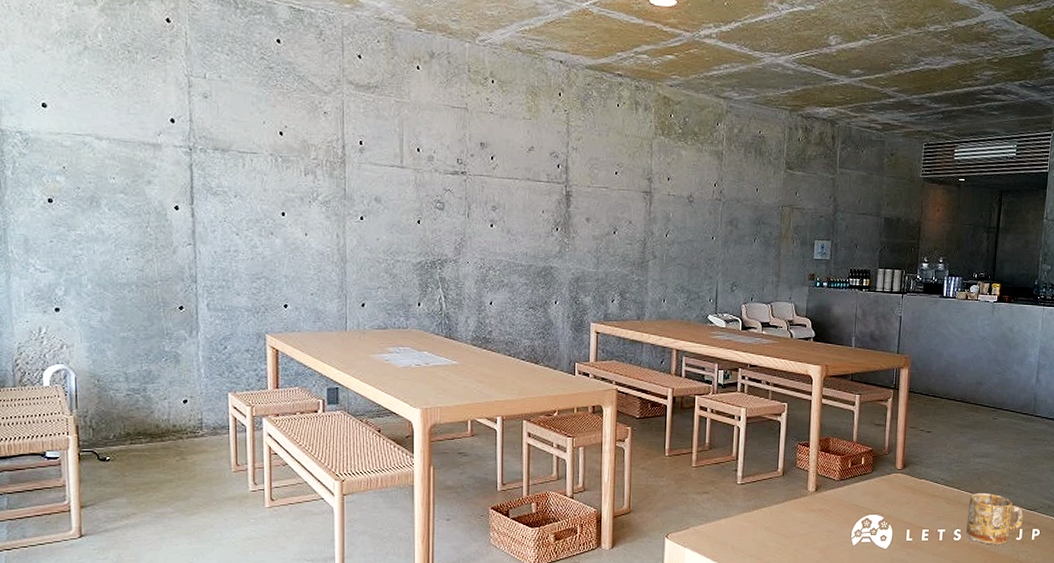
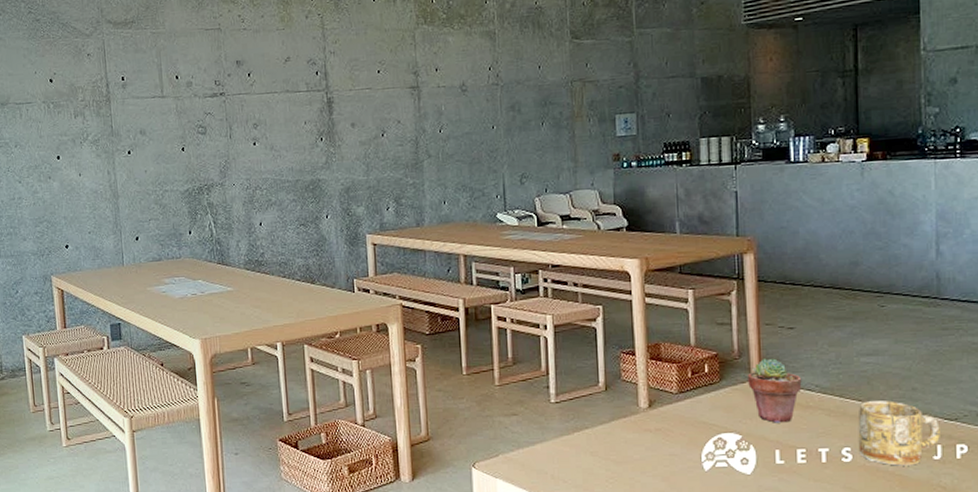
potted succulent: none [893,455,932,508] -> present [748,358,802,423]

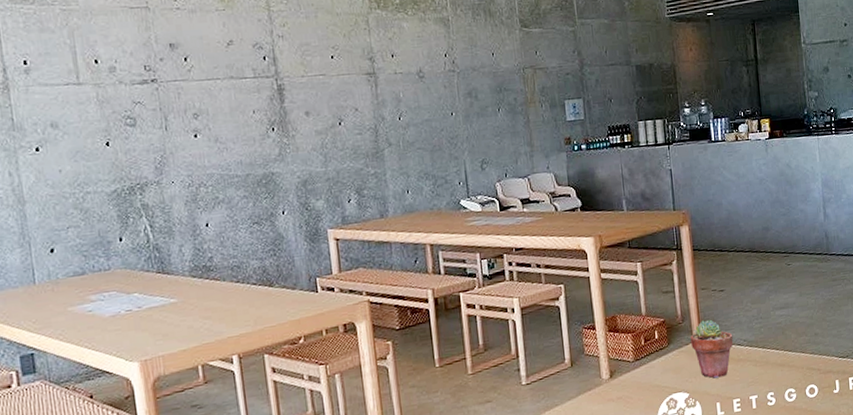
mug: present [858,400,940,466] -> none [777,346,837,403]

